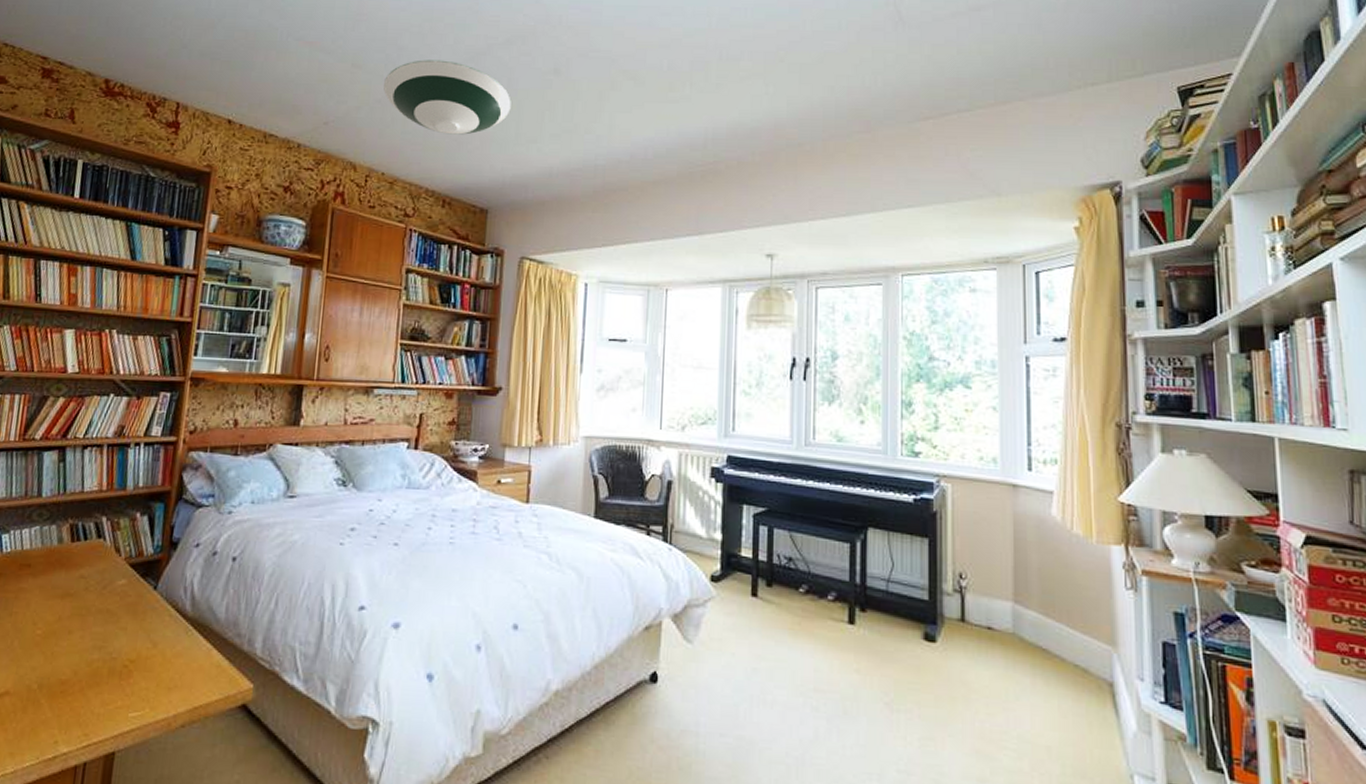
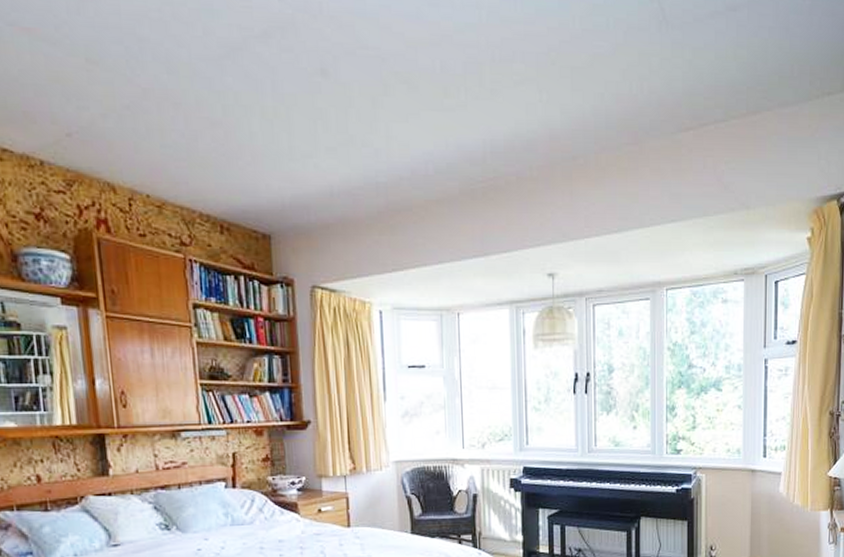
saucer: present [383,60,511,135] -> none [129,55,280,149]

